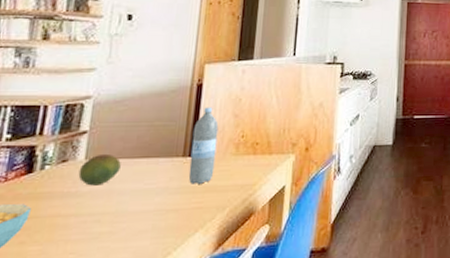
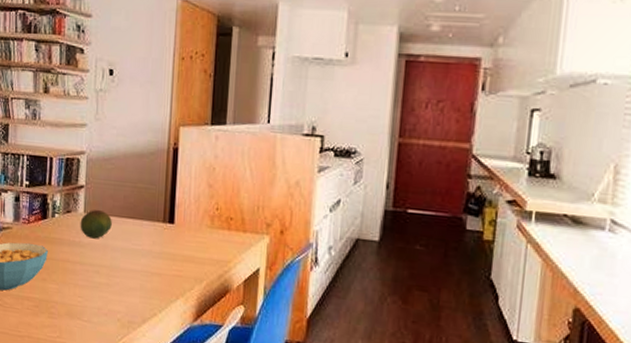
water bottle: present [188,107,219,184] -> none [169,173,194,252]

